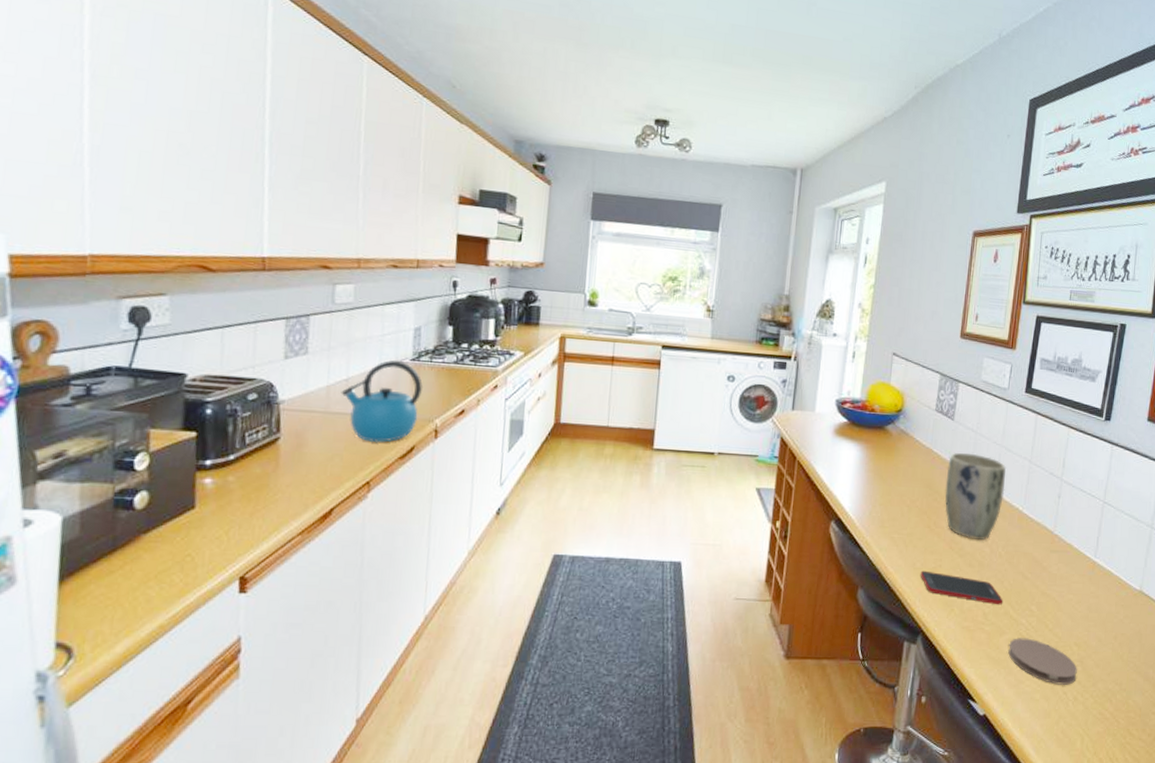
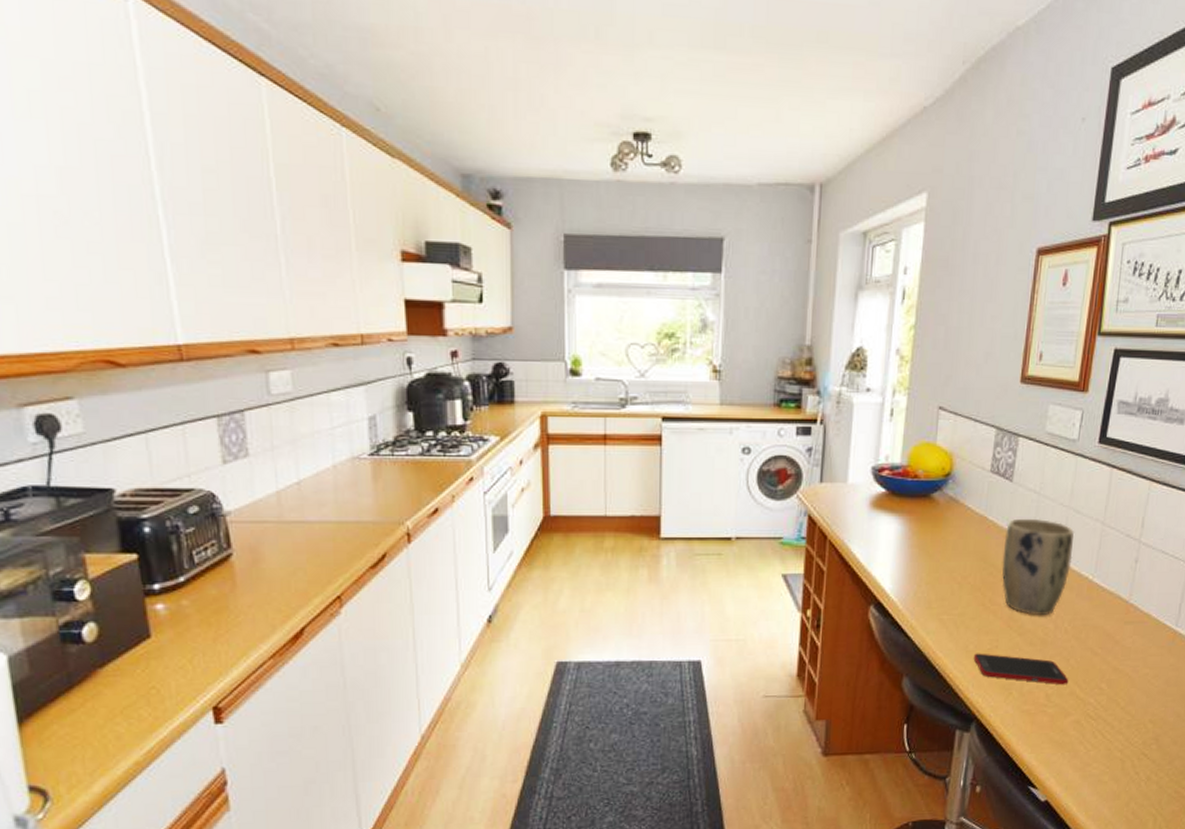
kettle: present [341,359,424,442] -> none [293,456,388,551]
coaster: present [1008,638,1077,685] -> none [1074,718,1152,765]

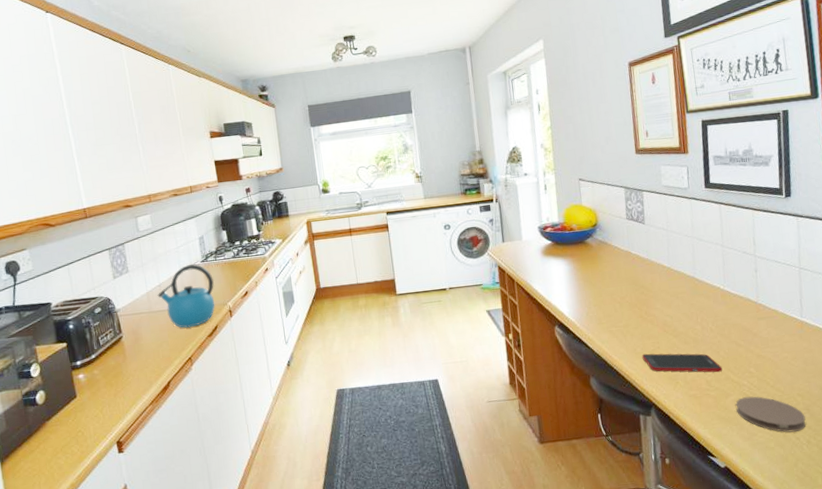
kettle: none [293,456,388,551] -> present [157,263,215,328]
plant pot: present [1001,518,1075,615] -> none [647,248,704,321]
coaster: none [1074,718,1152,765] -> present [736,396,806,433]

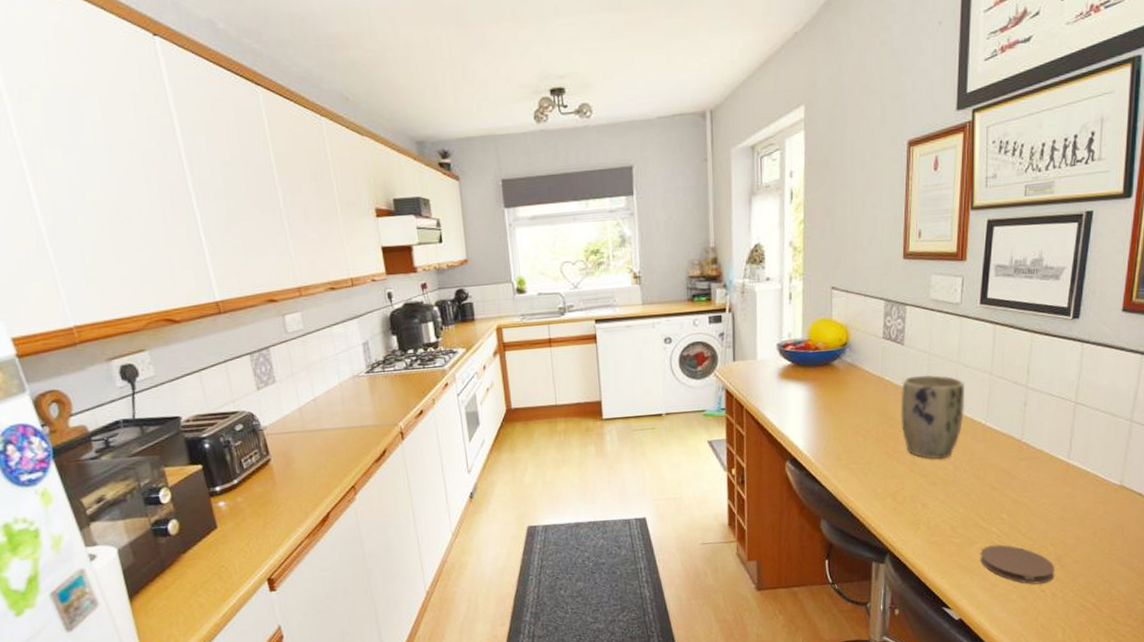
kettle: present [157,263,215,328] -> none [312,374,383,451]
cell phone: present [642,353,723,373] -> none [882,495,971,518]
plant pot: none [647,248,704,321] -> present [901,375,965,459]

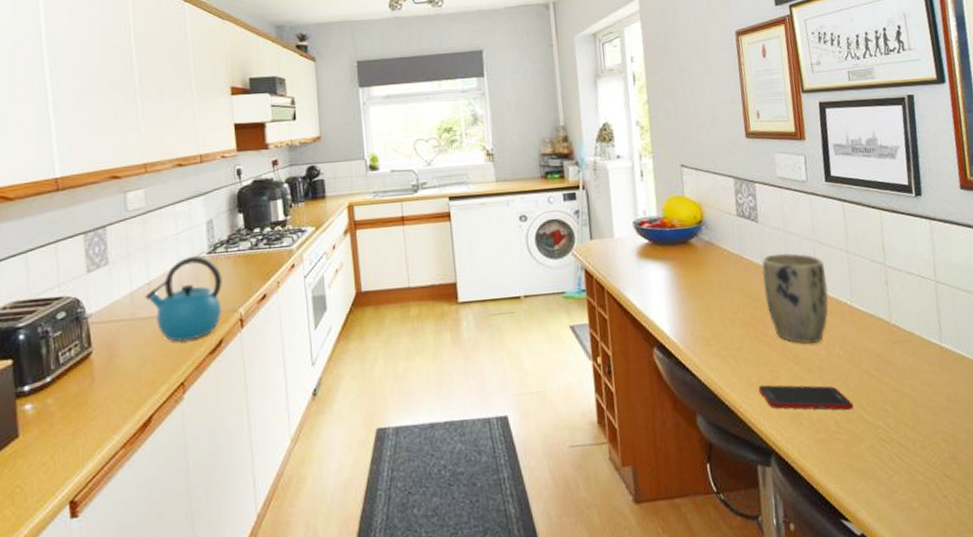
kettle: none [312,374,383,451] -> present [144,255,223,342]
cell phone: none [882,495,971,518] -> present [758,385,854,411]
coaster: present [980,544,1055,584] -> none [871,441,954,489]

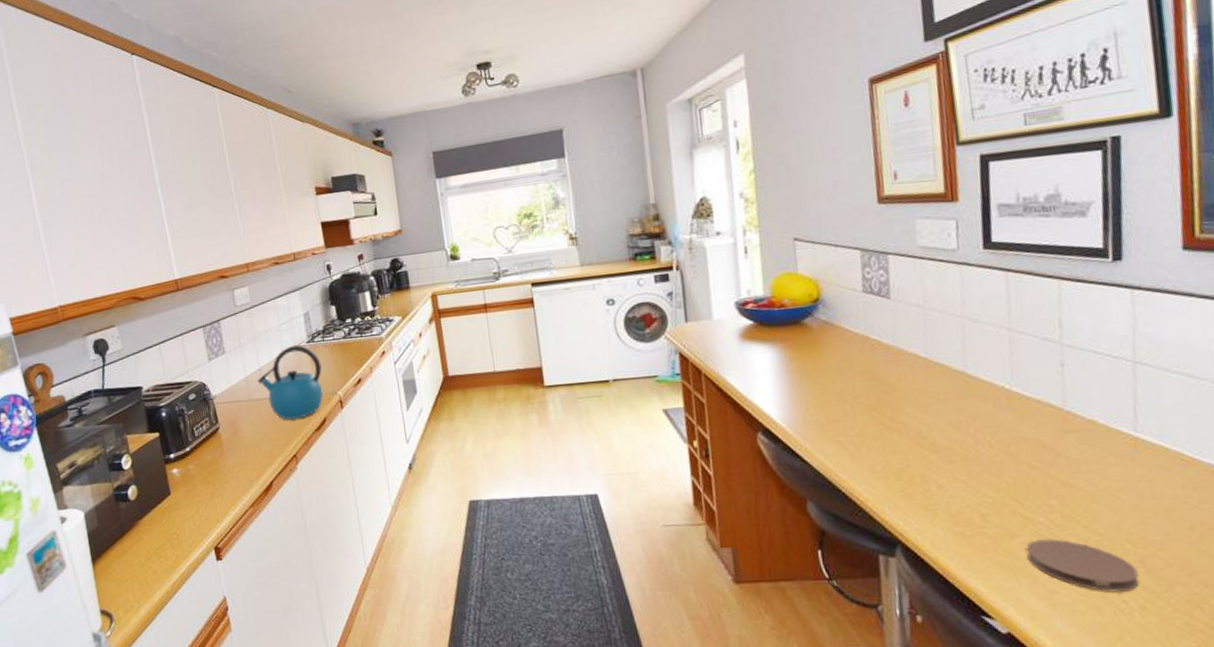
cell phone: present [758,385,854,411] -> none [883,473,1007,504]
plant pot: present [762,253,828,344] -> none [893,332,980,431]
coaster: none [871,441,954,489] -> present [1026,539,1140,592]

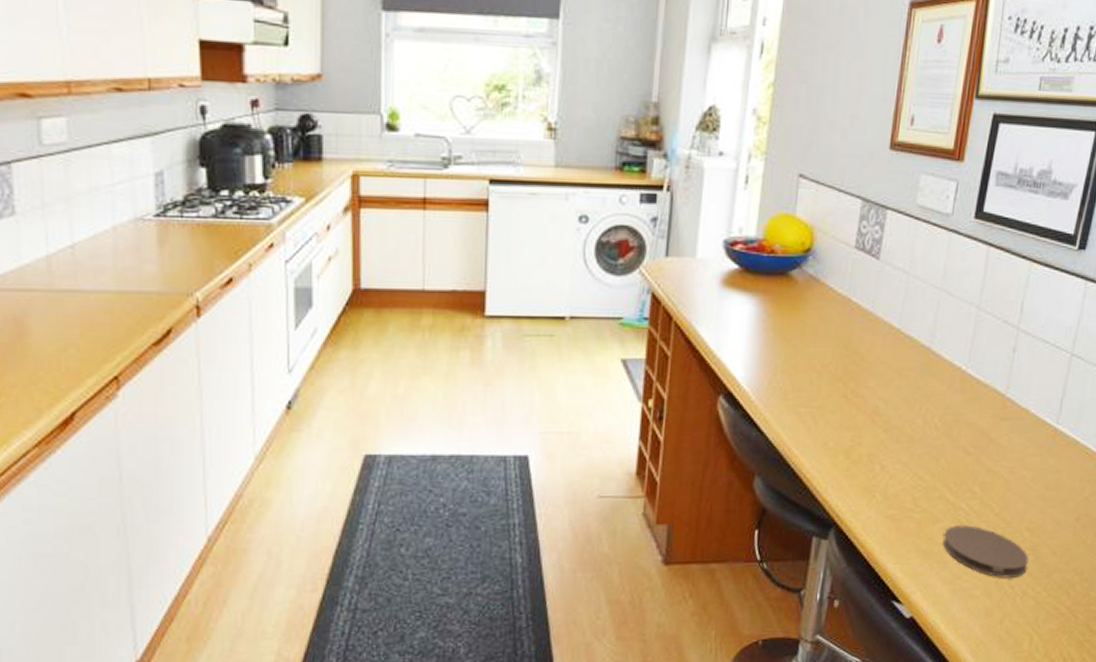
kettle: present [257,344,323,420] -> none [66,216,175,325]

